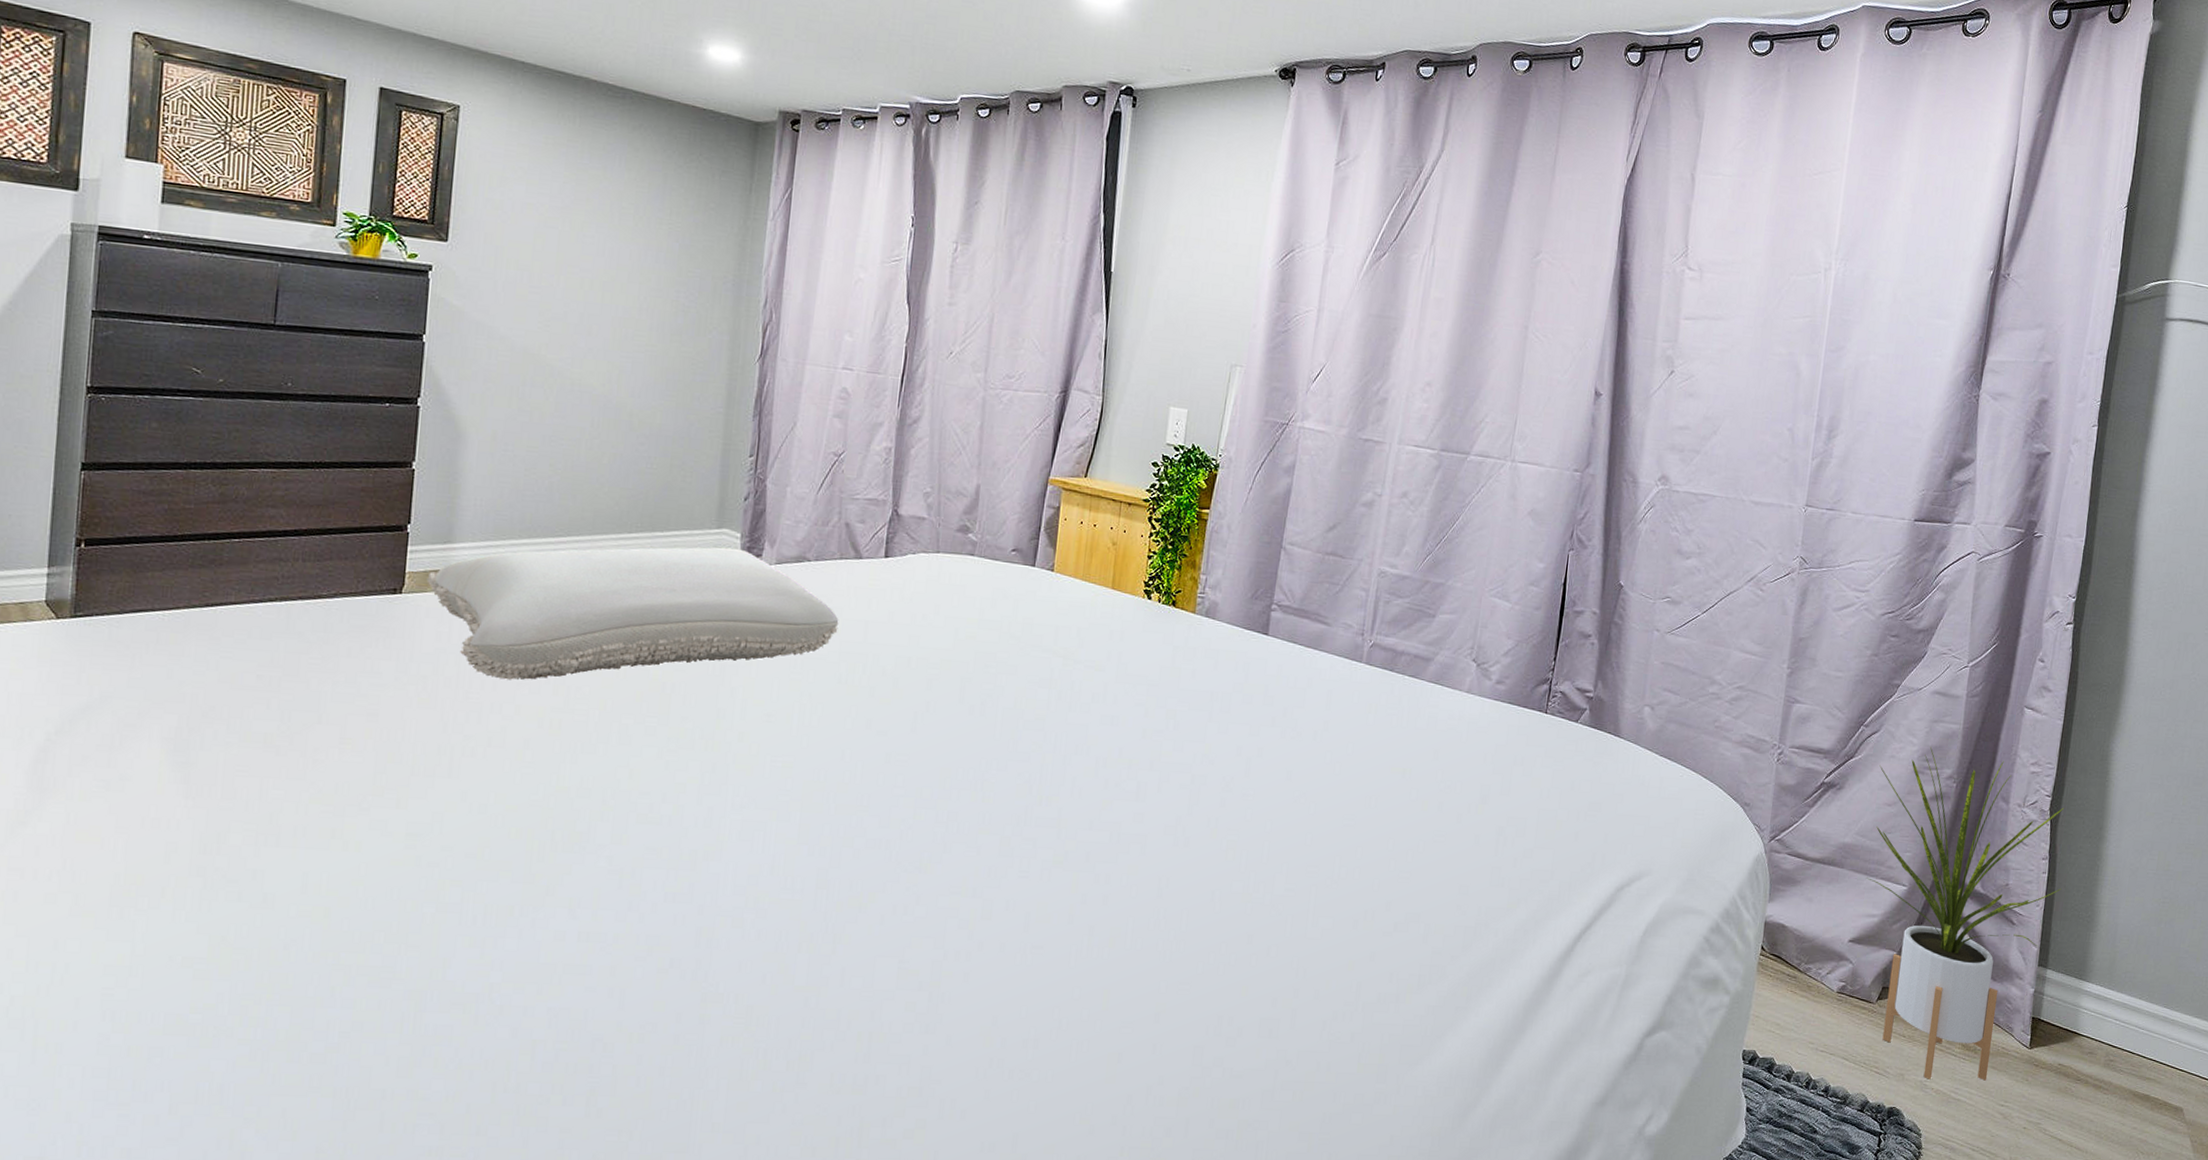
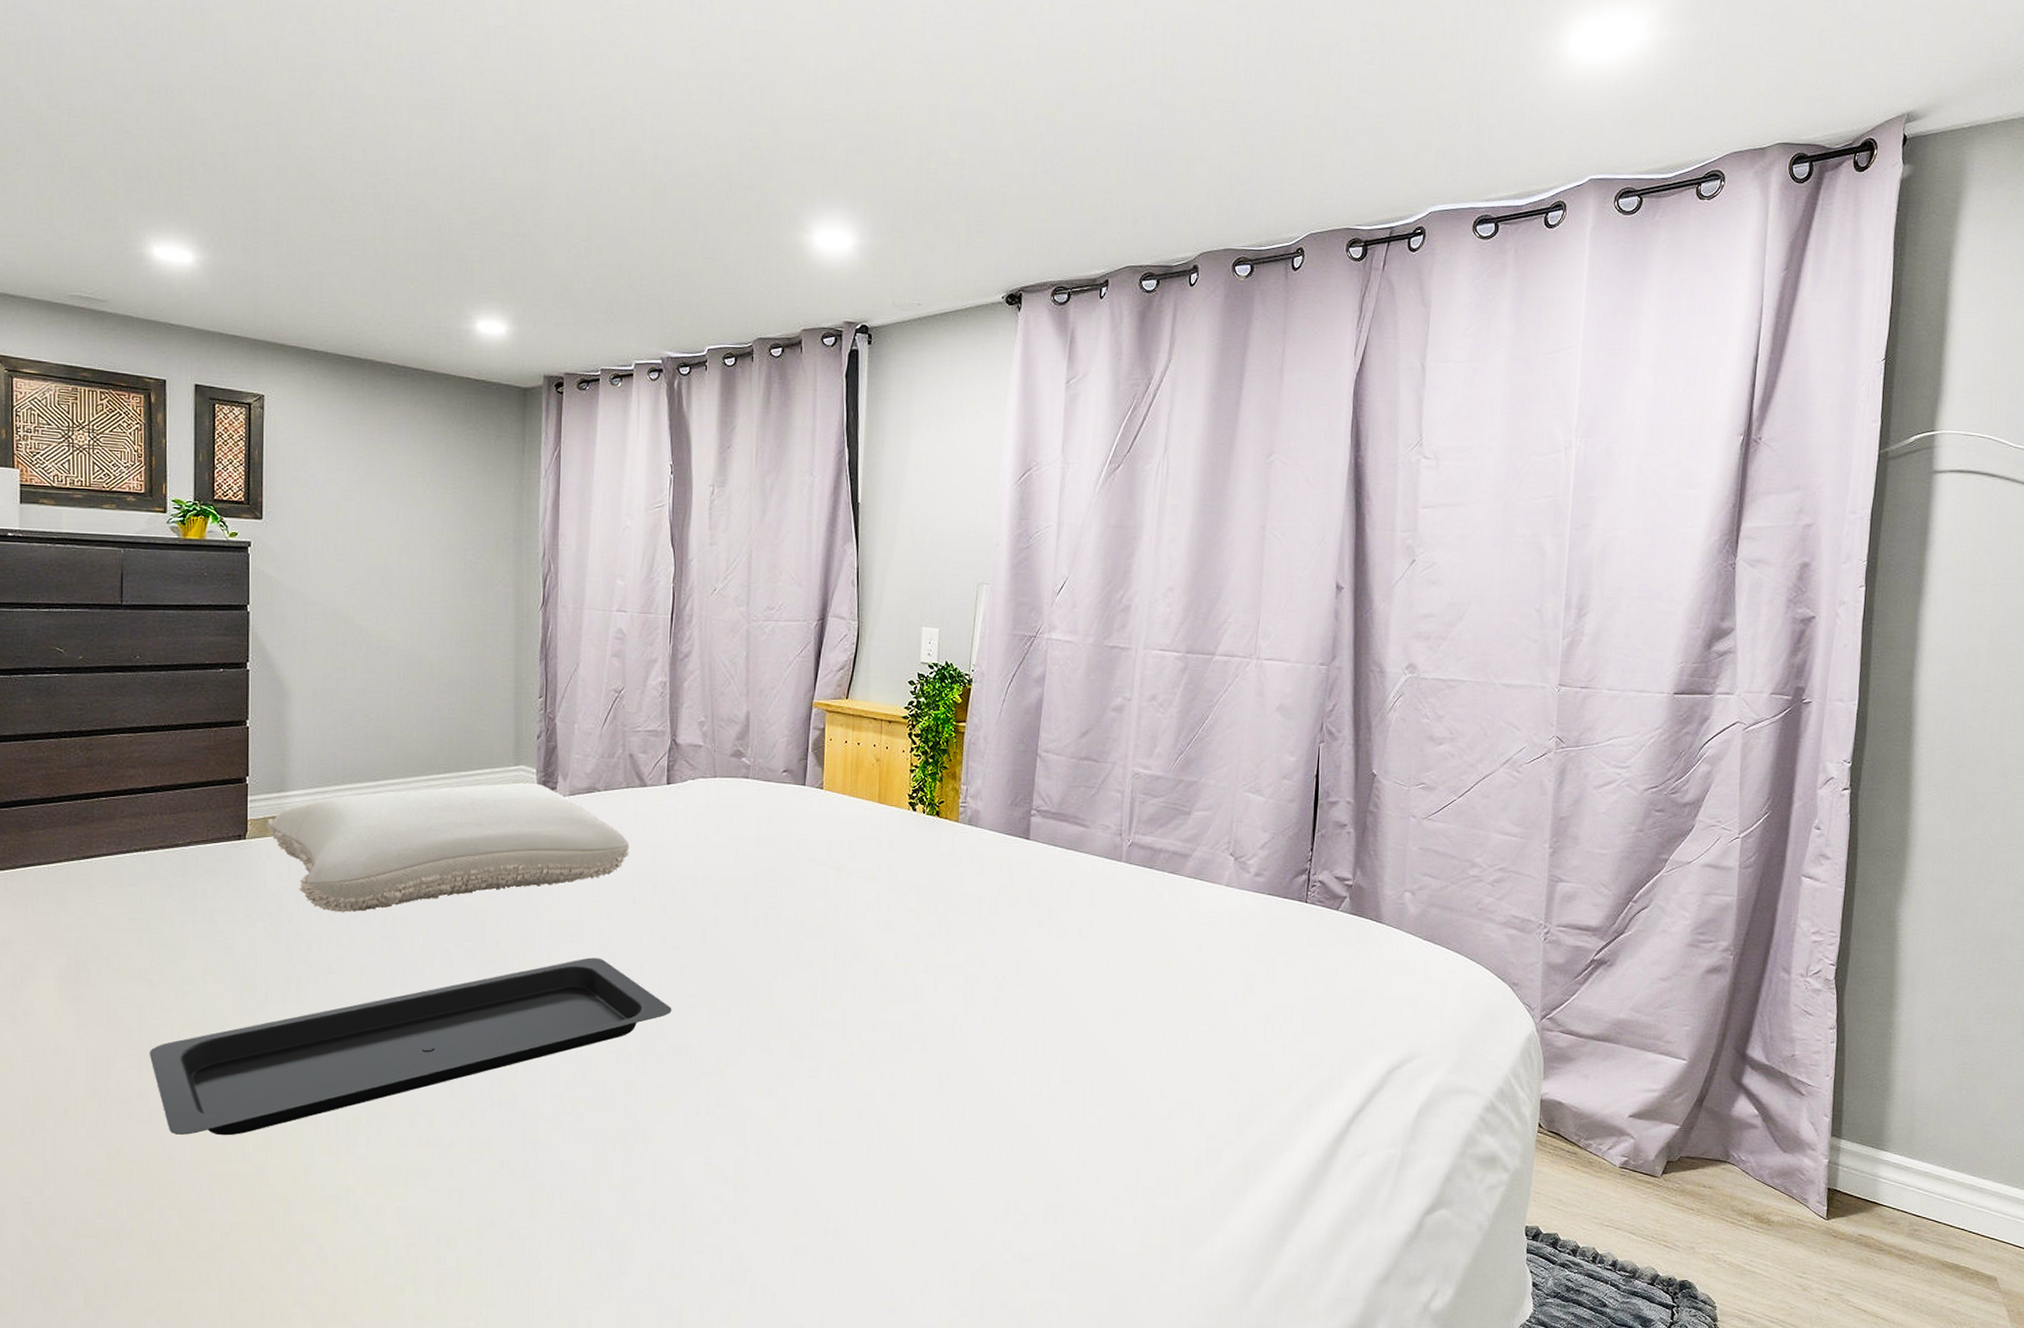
serving tray: none [268,740,874,924] -> present [149,957,672,1136]
house plant: present [1866,746,2065,1081] -> none [1644,919,1851,1253]

